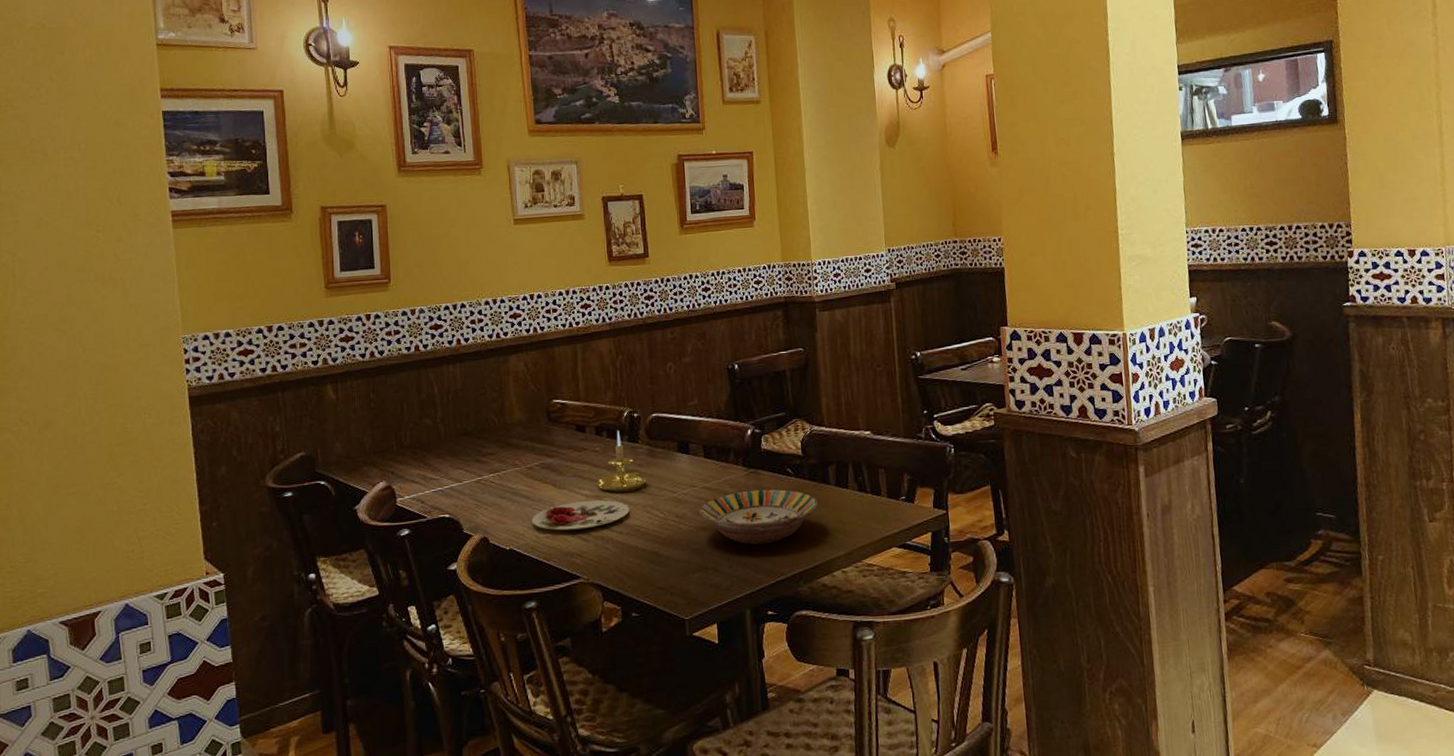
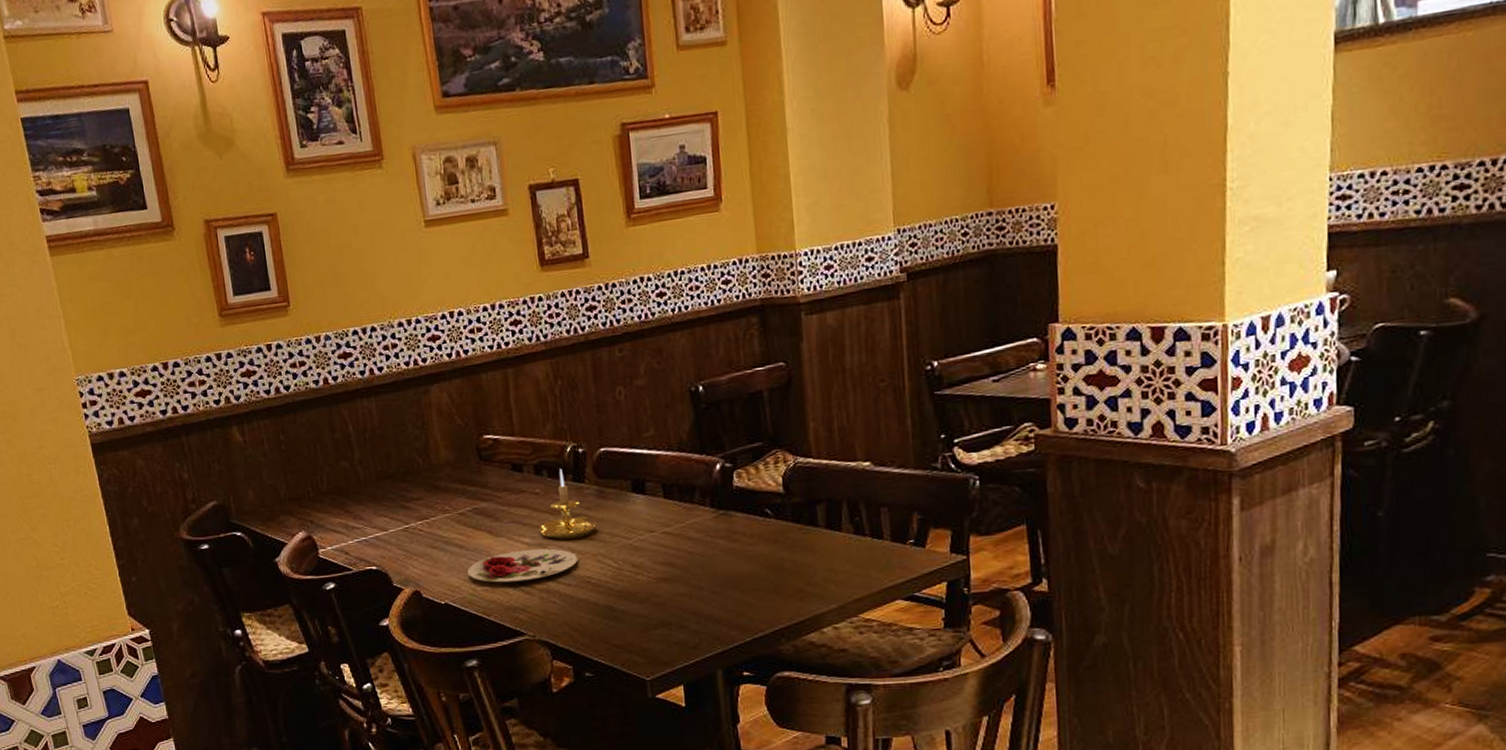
serving bowl: present [698,489,818,545] -> none [659,533,803,598]

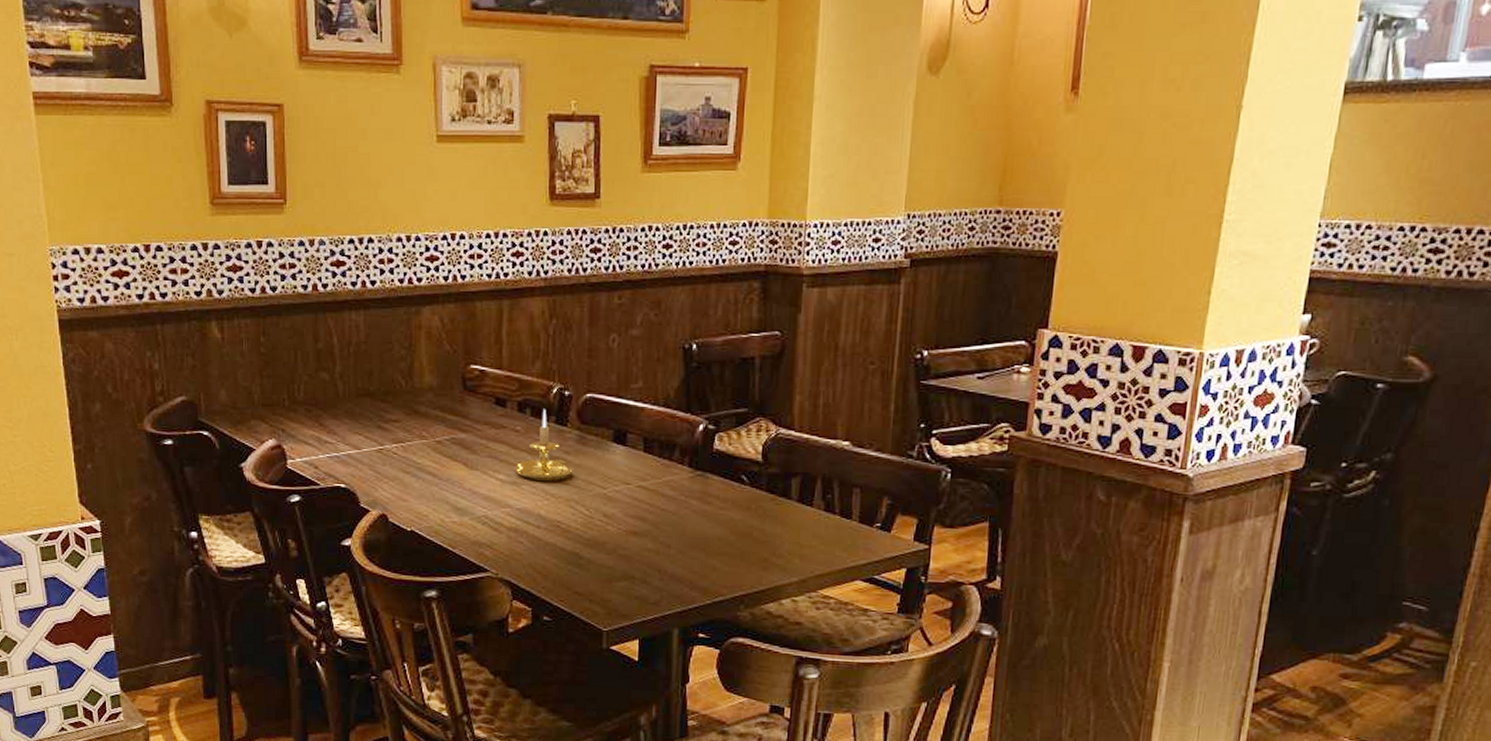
plate: present [466,548,579,583] -> none [437,486,551,518]

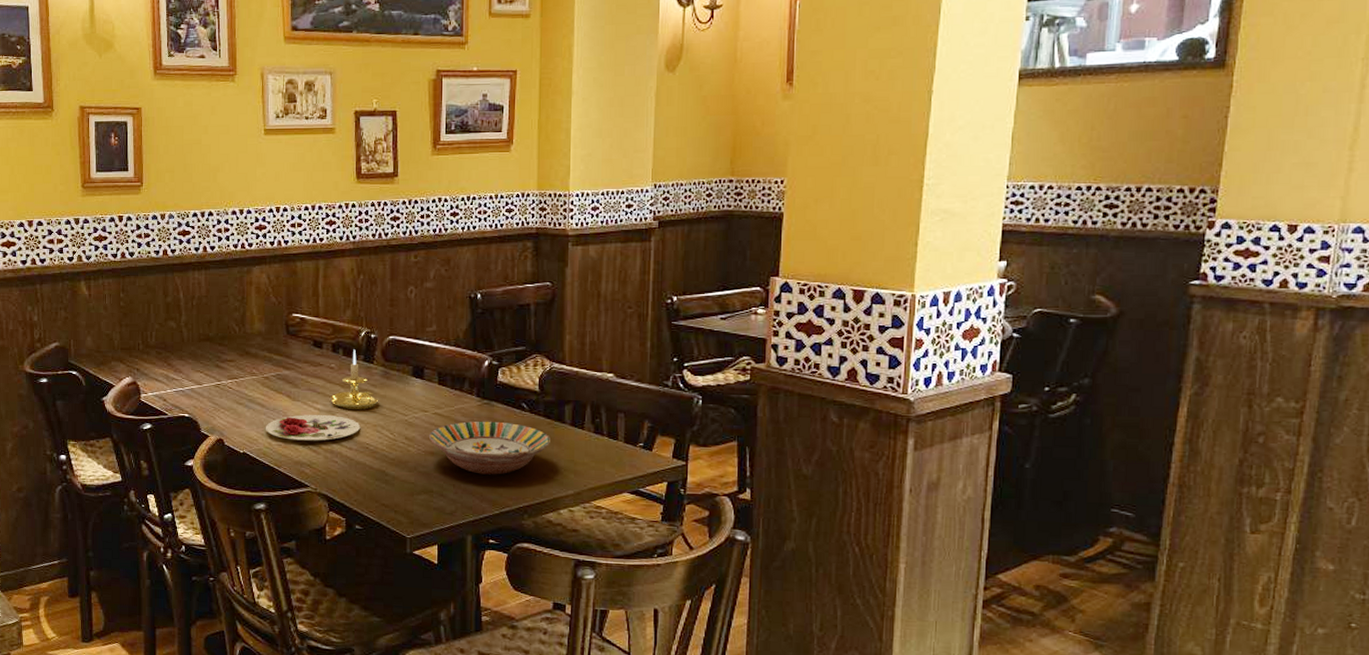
plate: none [437,486,551,518] -> present [265,415,361,441]
serving bowl: none [630,495,773,559] -> present [428,421,550,475]

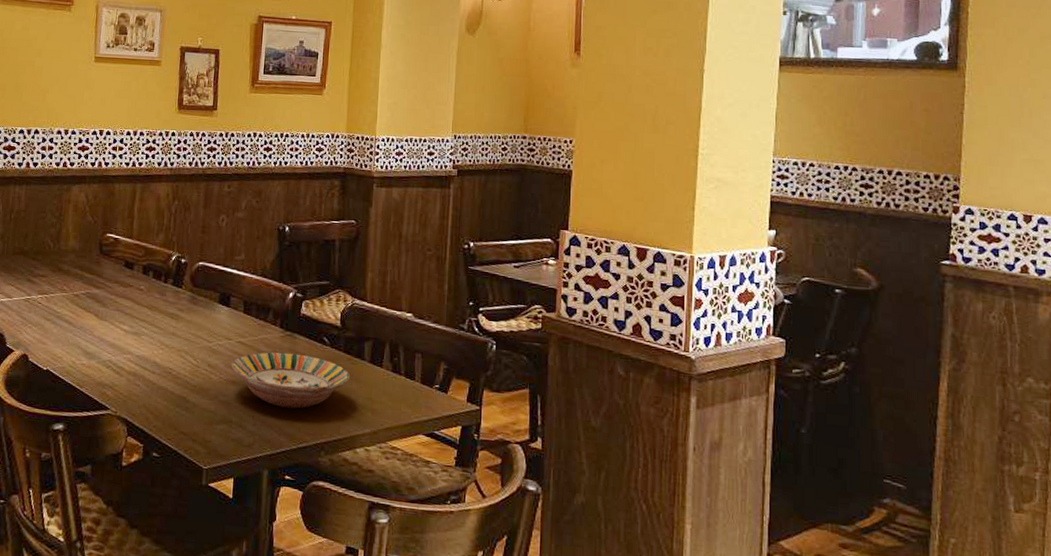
plate: present [265,415,361,441] -> none [70,335,165,363]
candle holder: present [330,349,379,410] -> none [137,273,185,334]

